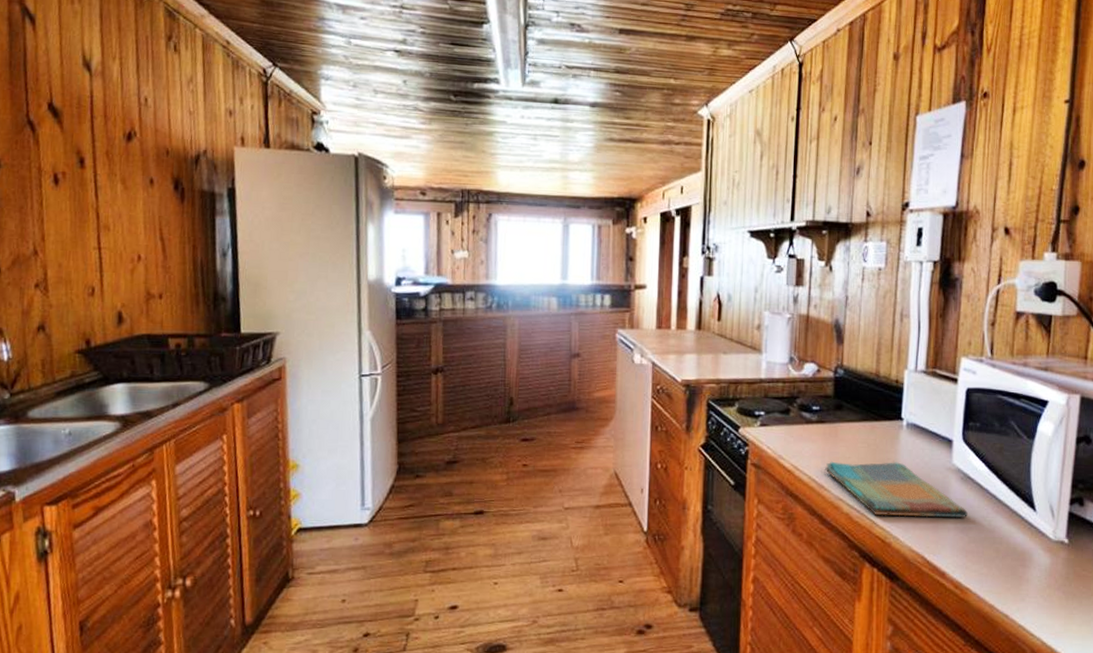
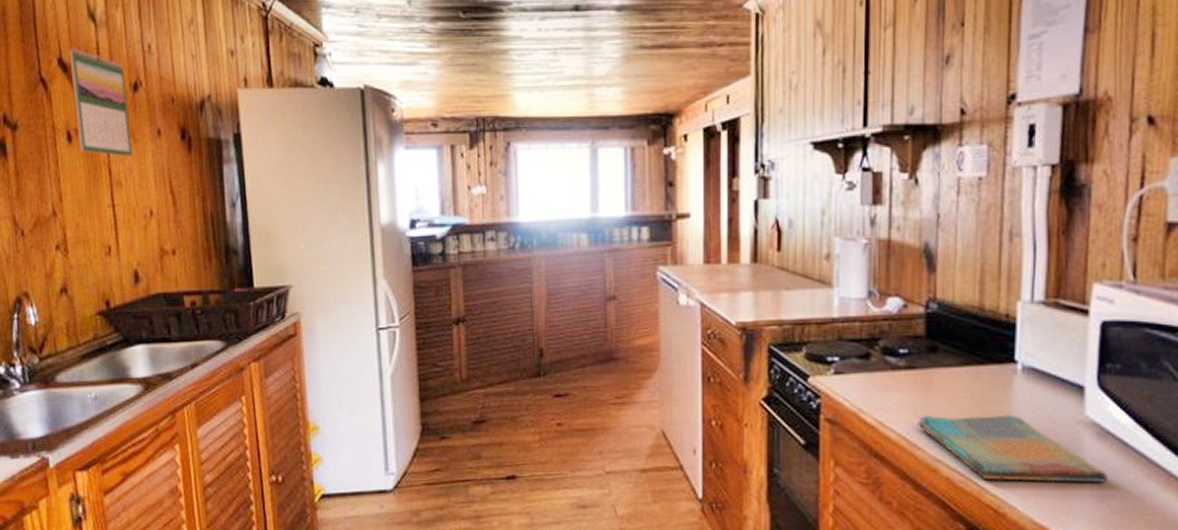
calendar: none [60,94,123,203] -> present [69,48,133,157]

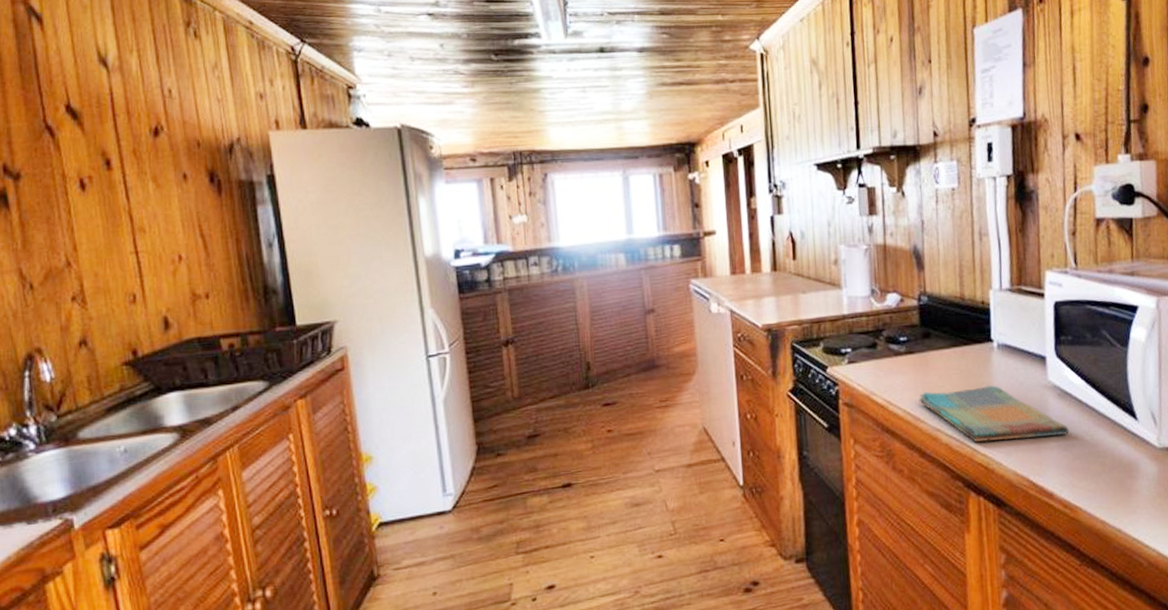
calendar: present [69,48,133,157] -> none [78,94,156,203]

